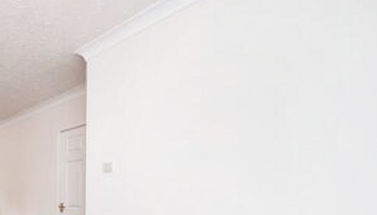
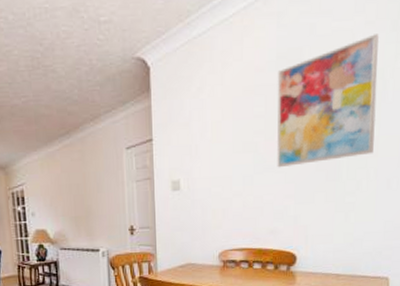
wall art: none [215,29,331,156] -> present [277,34,379,168]

